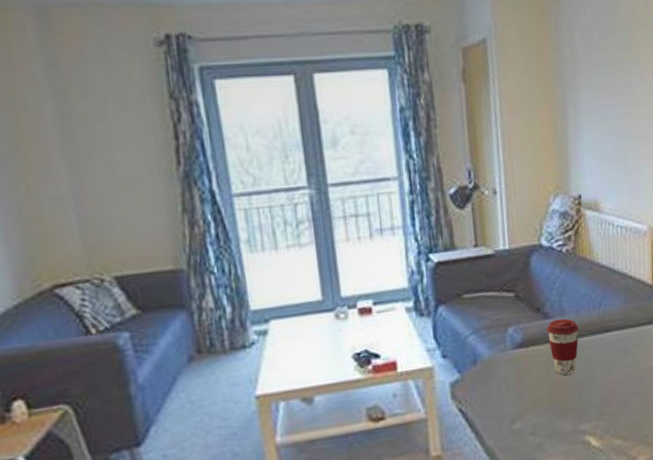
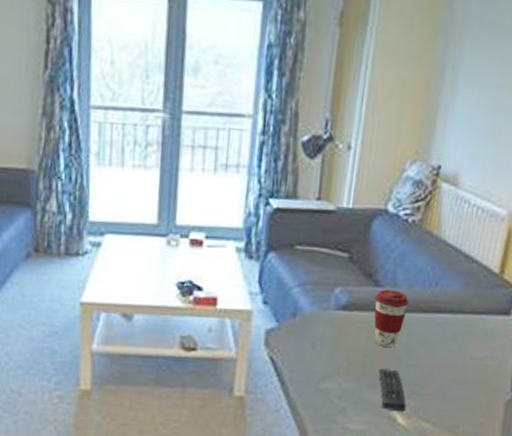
remote control: none [564,394,597,436] -> present [378,367,406,412]

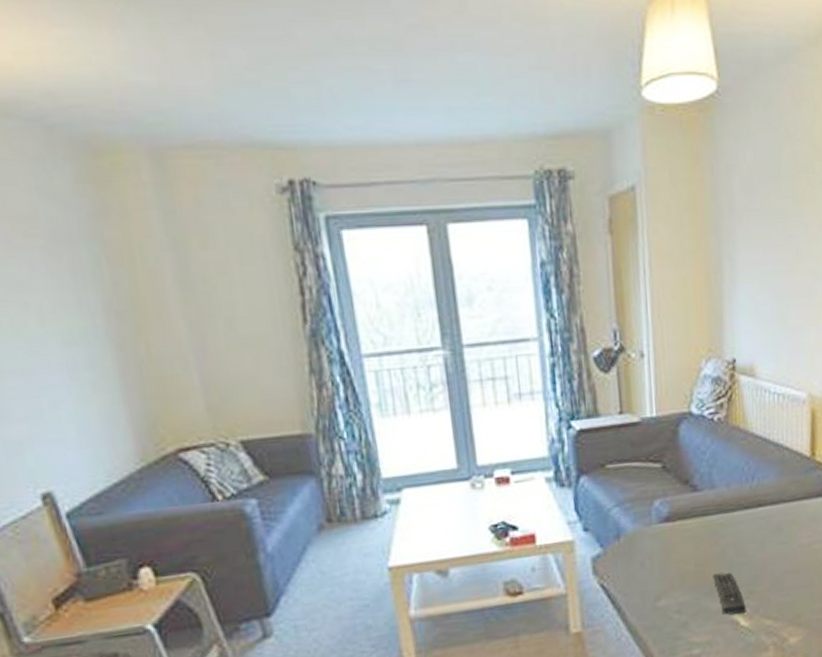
coffee cup: present [374,289,409,347] -> none [694,491,729,551]

